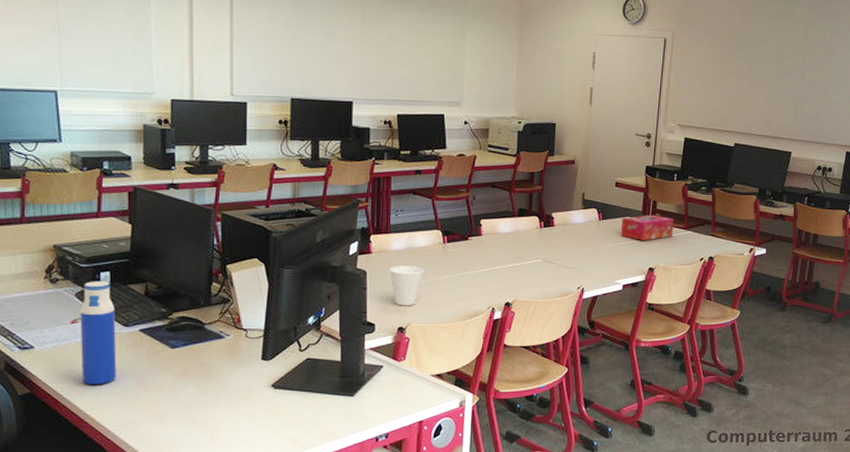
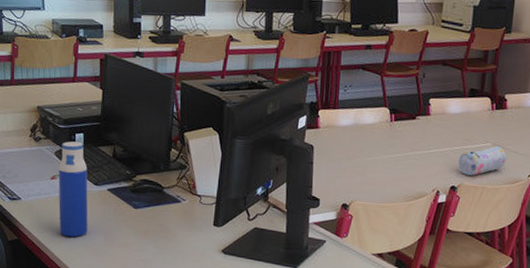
cup: present [389,266,424,306] -> none [335,142,370,184]
pencil case: none [511,262,557,291] -> present [458,146,507,176]

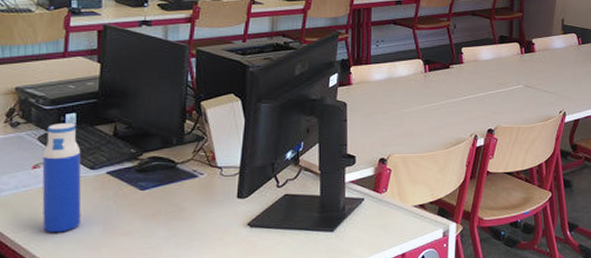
pencil case: present [458,146,507,176] -> none [493,87,538,117]

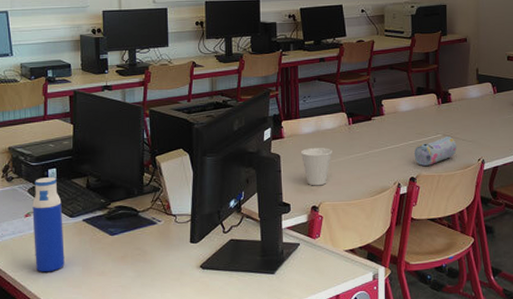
cup: none [370,96,405,137] -> present [300,148,332,186]
pencil case: none [493,87,538,117] -> present [414,136,457,166]

